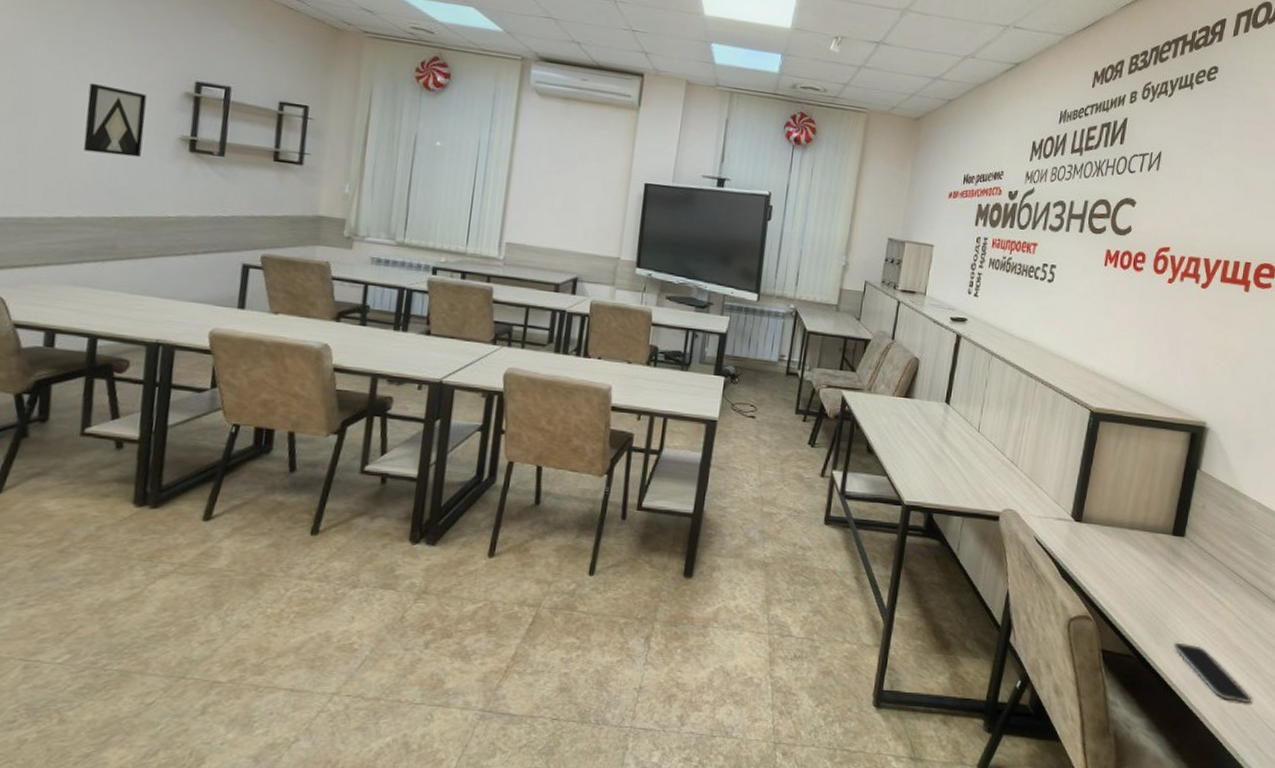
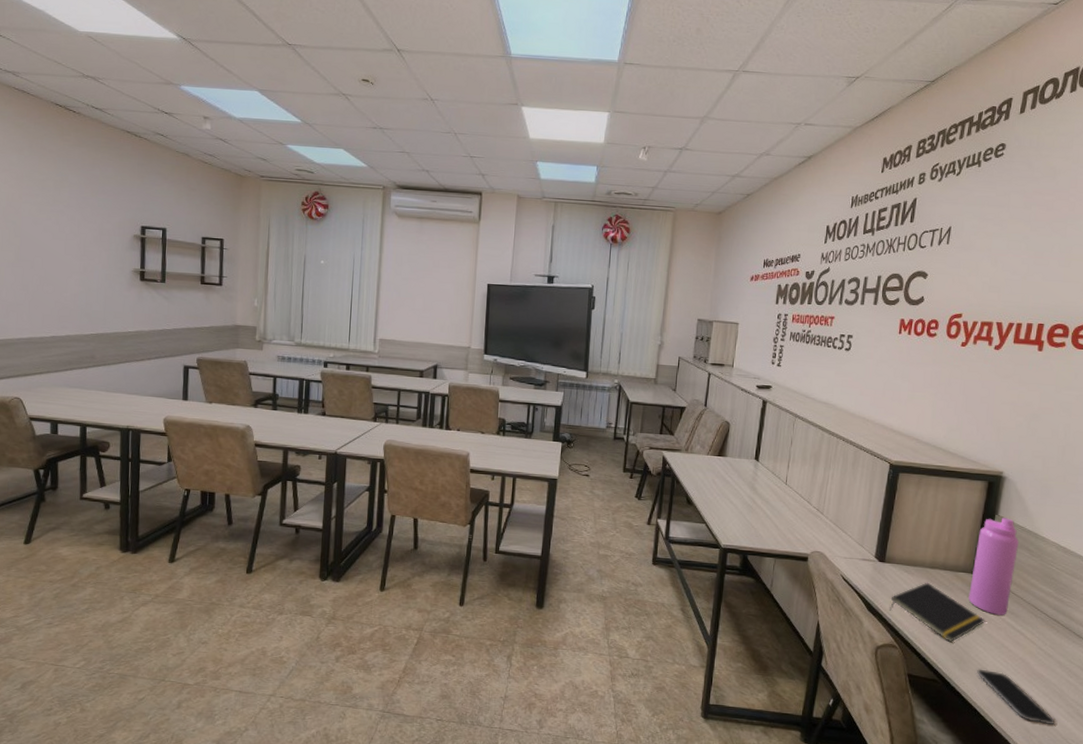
wall art: present [83,82,147,158] -> none [66,232,108,288]
notepad: none [1085,545,1184,612] -> present [890,582,985,642]
water bottle: none [1167,473,1220,582] -> present [968,518,1019,615]

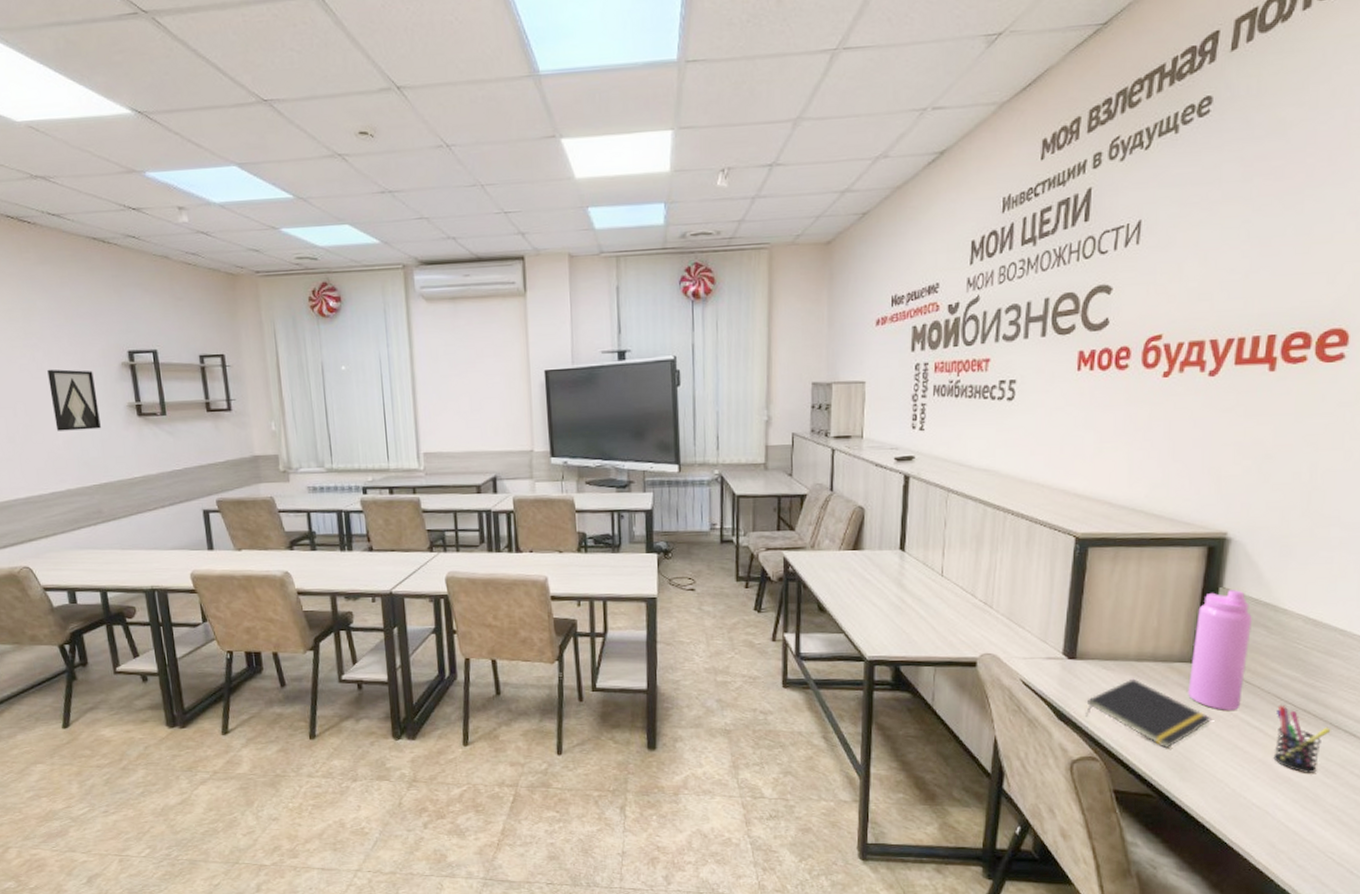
wall art: none [66,232,108,288] -> present [47,369,101,431]
smartphone: present [977,669,1055,725] -> none [1203,777,1309,837]
pen holder: none [1030,615,1074,672] -> present [1273,706,1331,773]

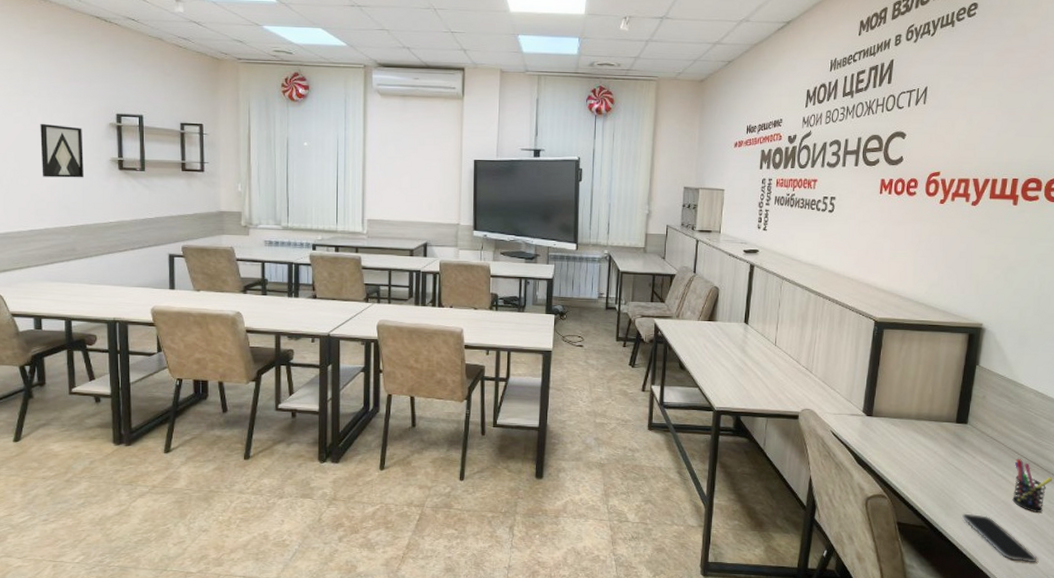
notepad: present [1086,678,1211,748] -> none [878,433,969,489]
water bottle: present [1188,590,1252,710] -> none [953,368,999,461]
smartphone: none [1203,777,1309,837] -> present [962,513,1037,563]

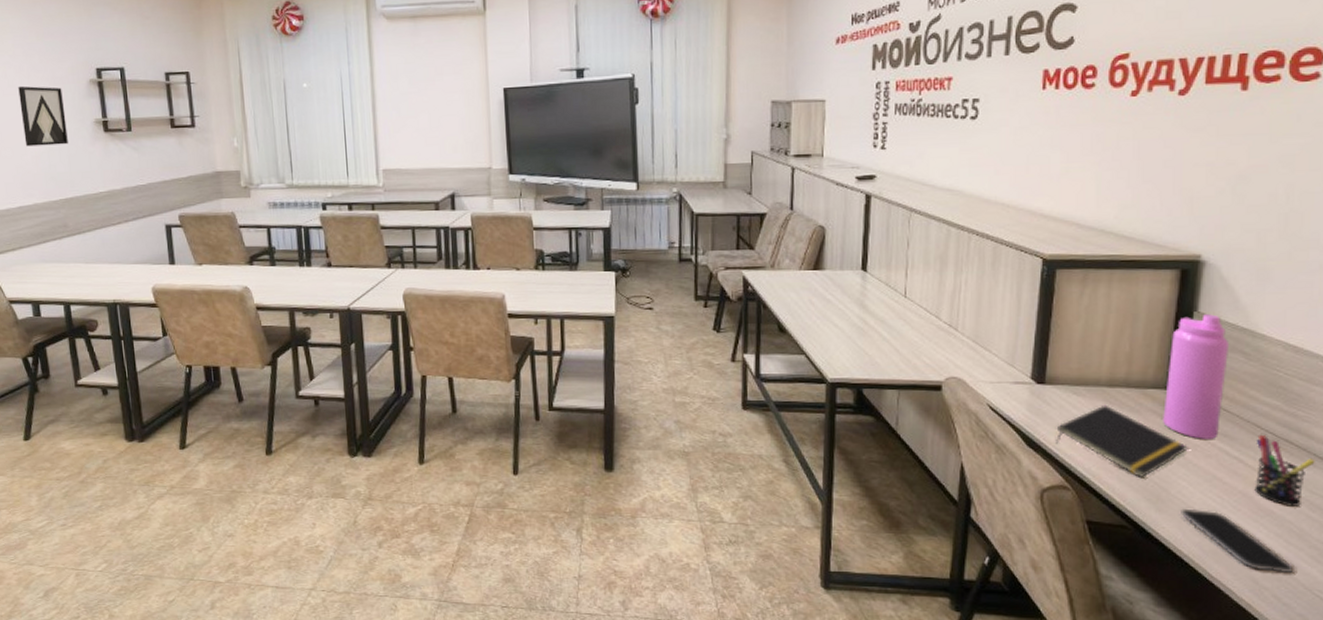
notepad: none [878,433,969,489] -> present [1056,404,1188,477]
water bottle: none [953,368,999,461] -> present [1163,314,1229,439]

